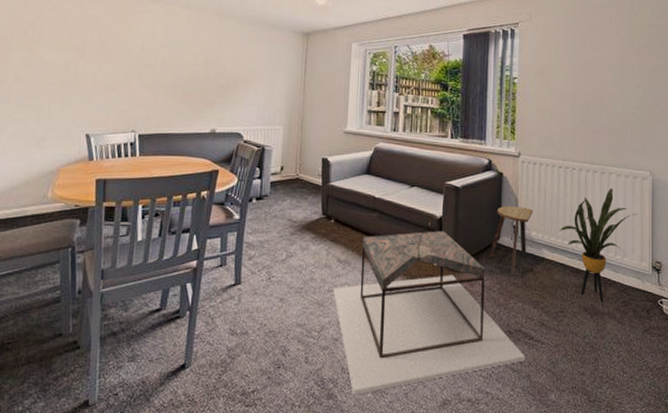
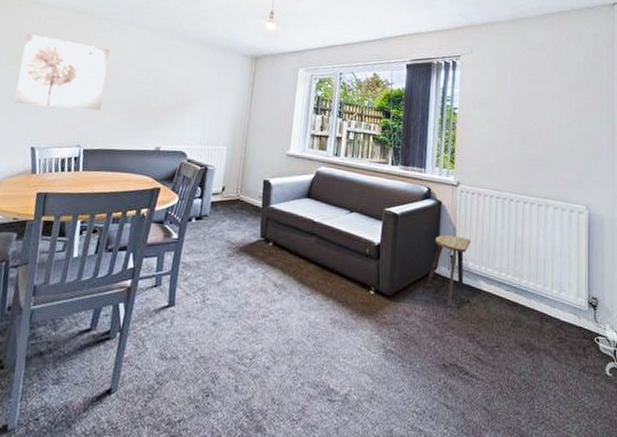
wall art: none [64,19,157,95] -> present [14,34,110,111]
coffee table: present [333,231,526,395] -> none [267,258,461,428]
house plant: present [559,187,638,301] -> none [496,220,575,337]

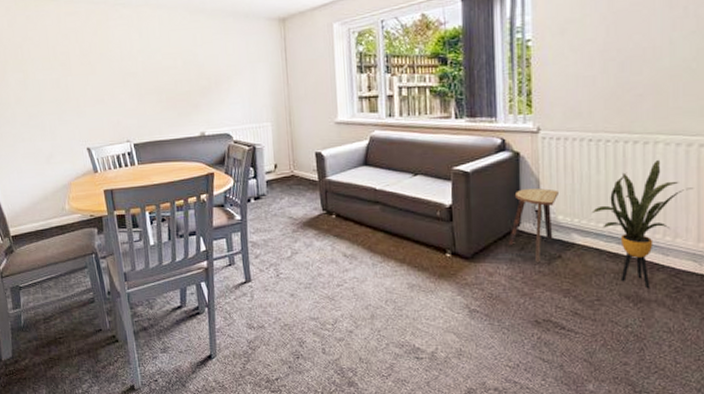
wall art: present [14,34,110,111] -> none [51,34,139,108]
house plant: none [496,220,575,337] -> present [591,159,694,288]

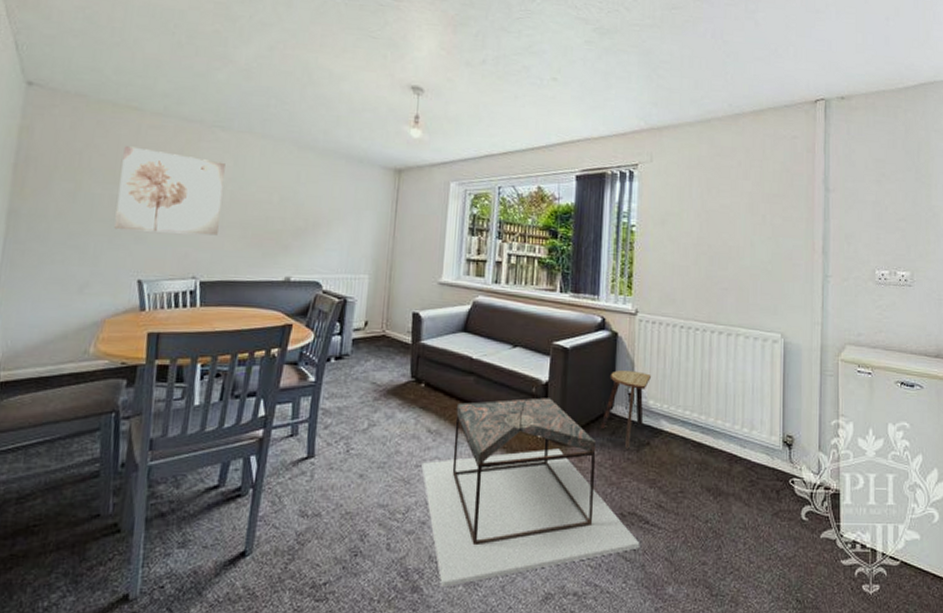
wall art: none [51,34,139,108] -> present [114,146,225,236]
coffee table: none [342,220,558,383] -> present [421,398,640,588]
house plant: present [591,159,694,288] -> none [679,351,768,480]

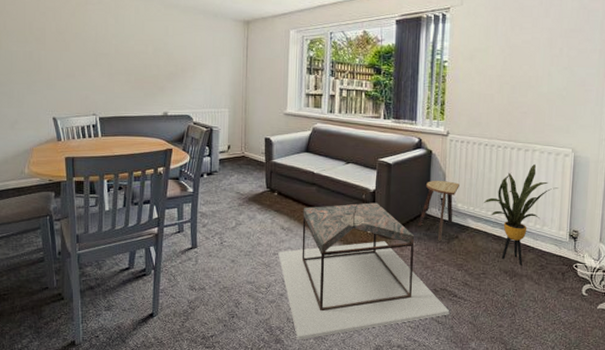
wall art: present [114,146,225,236] -> none [29,11,109,81]
house plant: none [679,351,768,480] -> present [483,164,559,265]

